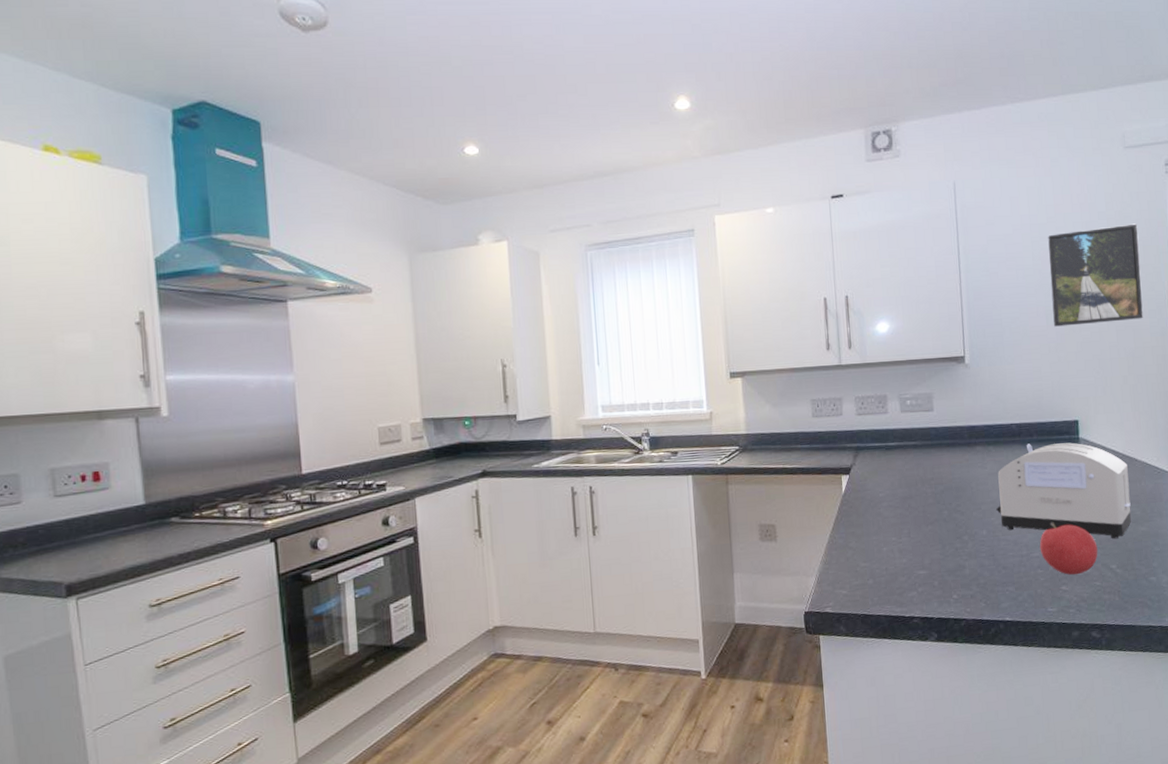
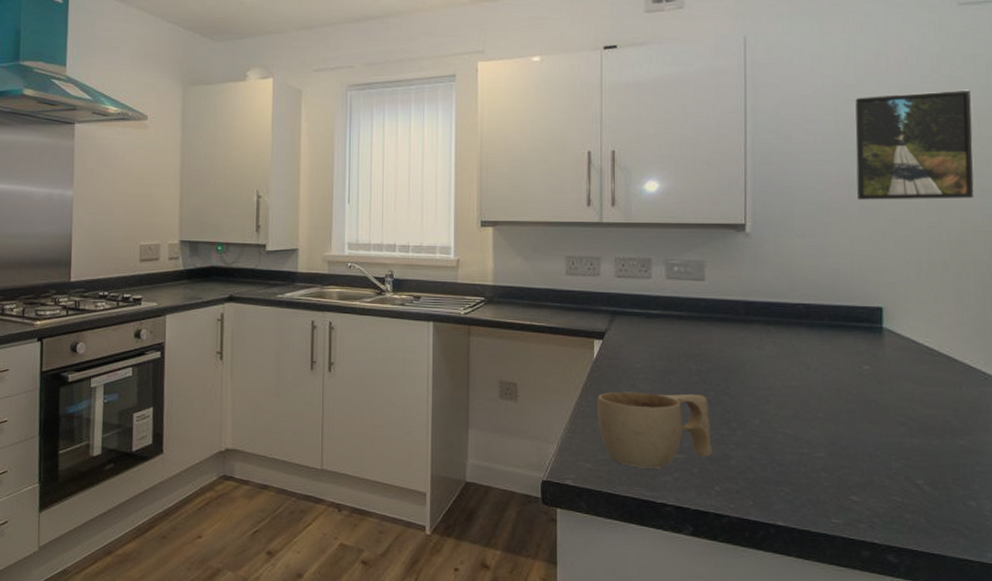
cup: none [848,515,950,588] -> present [597,391,713,469]
toaster: present [996,442,1131,539] -> none [773,328,947,450]
fruit: present [1039,522,1098,575] -> none [825,420,900,484]

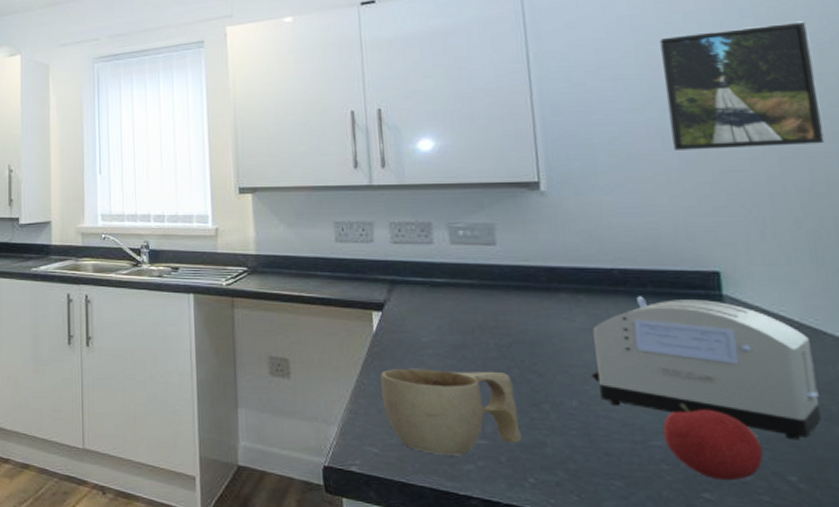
toaster: none [773,328,947,450] -> present [592,296,821,440]
fruit: none [825,420,900,484] -> present [662,403,764,480]

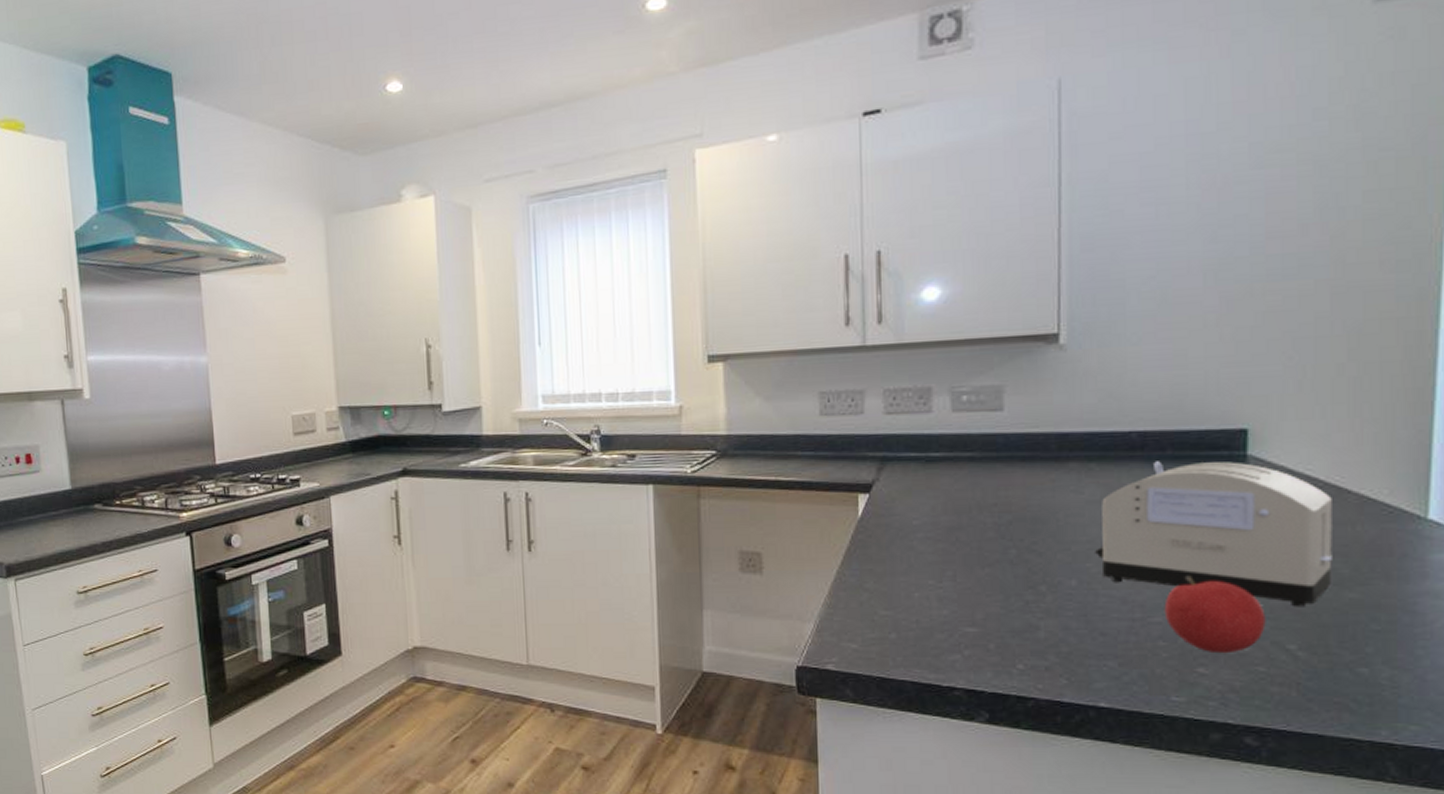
cup: present [380,368,523,456] -> none [864,553,1015,646]
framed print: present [660,21,825,150] -> none [1215,123,1388,289]

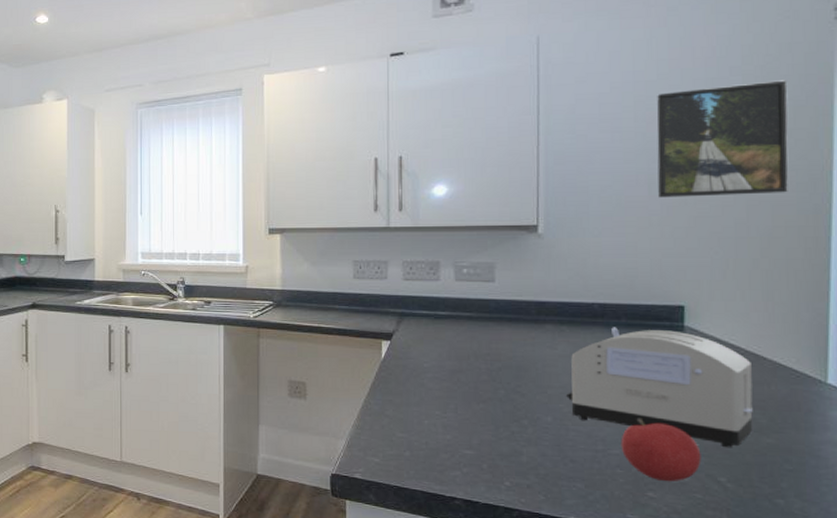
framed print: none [1215,123,1388,289] -> present [657,80,789,198]

